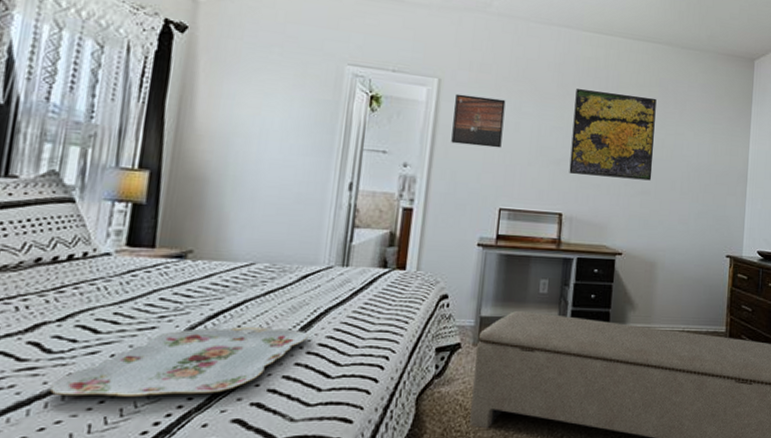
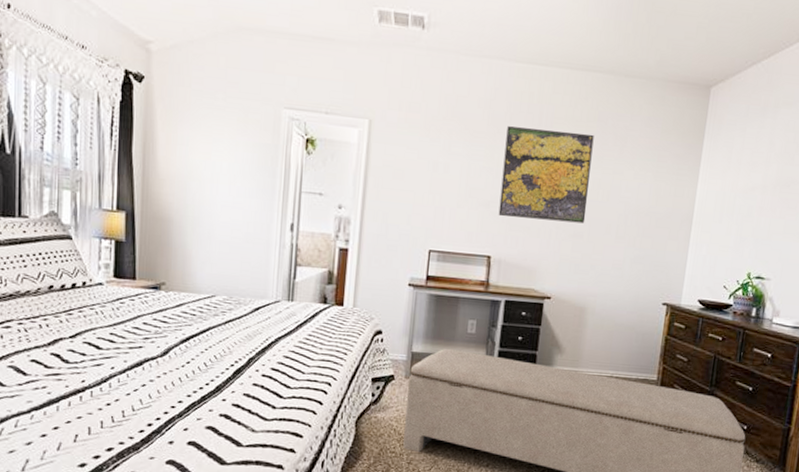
serving tray: present [50,326,308,396] -> none [71,349,262,404]
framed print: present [451,93,506,148] -> none [382,134,435,190]

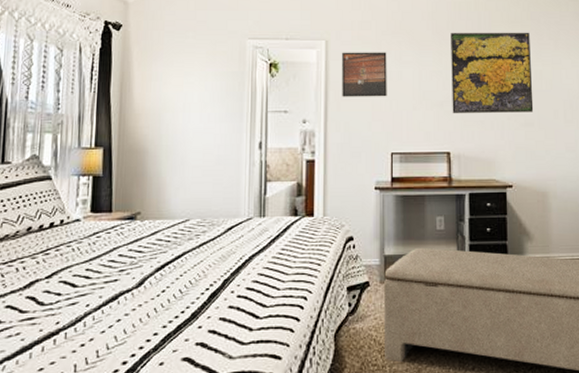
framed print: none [382,134,435,190] -> present [342,52,387,97]

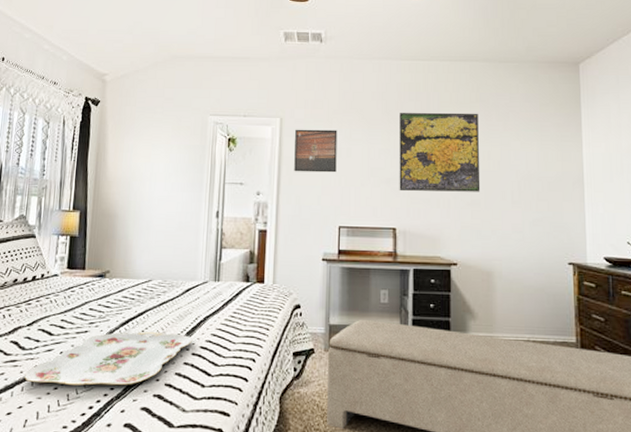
serving tray: none [45,275,237,340] -> present [24,331,192,386]

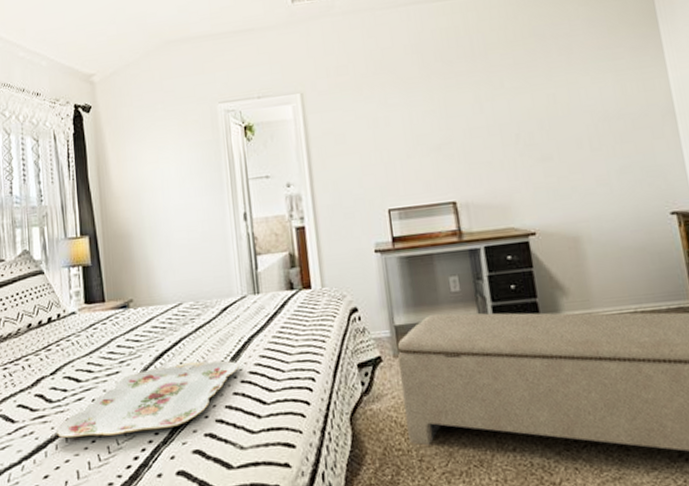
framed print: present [294,129,337,173] -> none [320,96,376,154]
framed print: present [399,112,481,192] -> none [440,50,551,156]

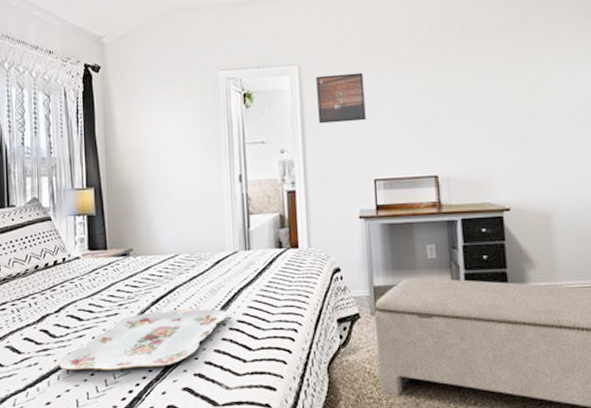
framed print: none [320,96,376,154] -> present [316,72,366,124]

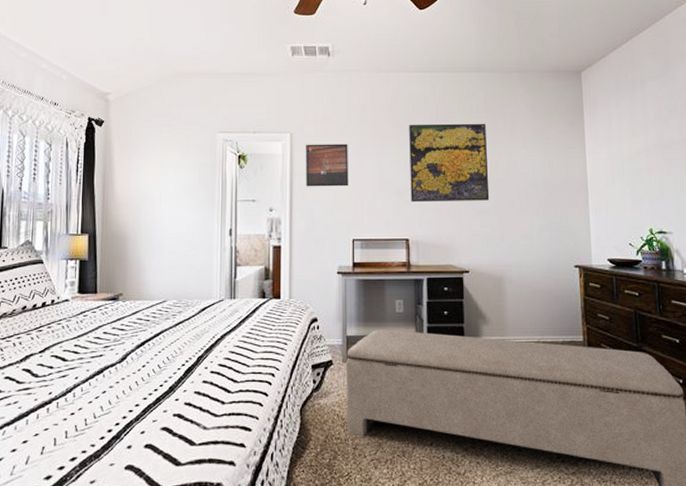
serving tray: present [59,308,228,370] -> none [39,351,210,410]
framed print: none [431,37,531,133] -> present [409,123,490,202]

